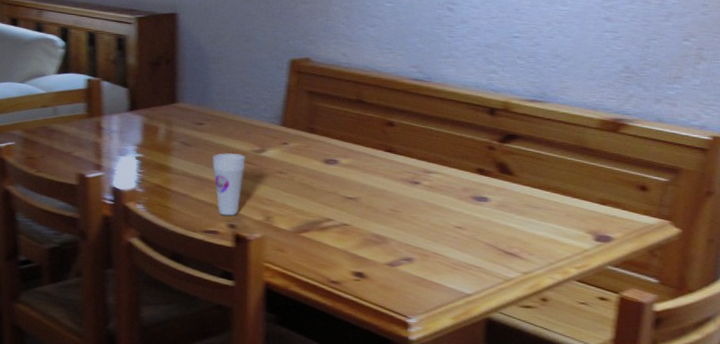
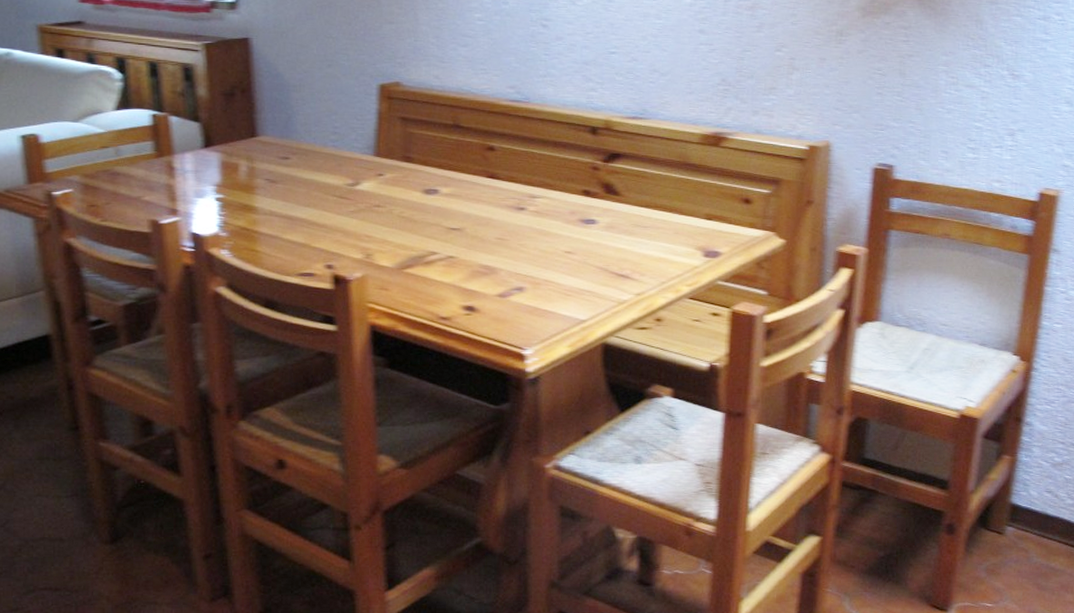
cup: present [212,152,246,216] -> none [301,187,339,256]

